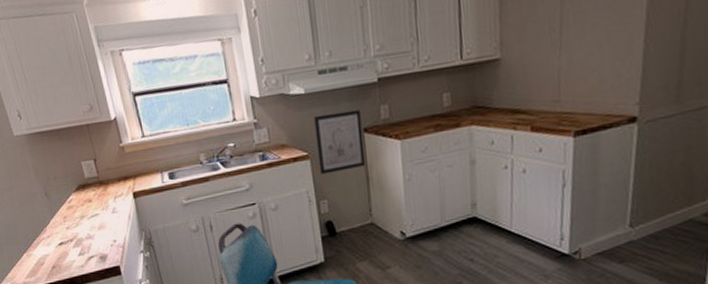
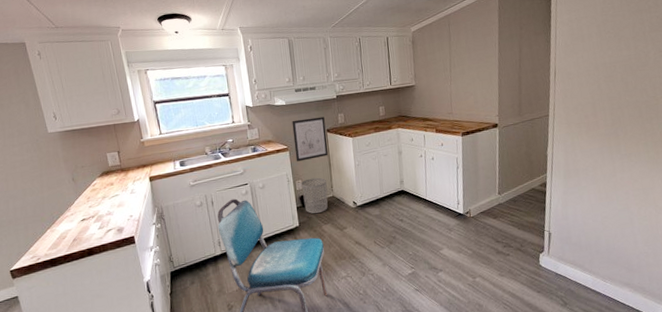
waste bin: none [328,196,365,247] -> present [302,177,328,214]

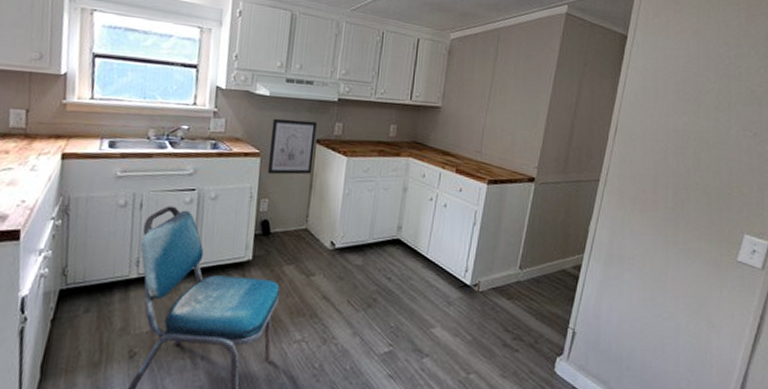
waste bin: present [302,177,328,214] -> none [265,199,302,249]

